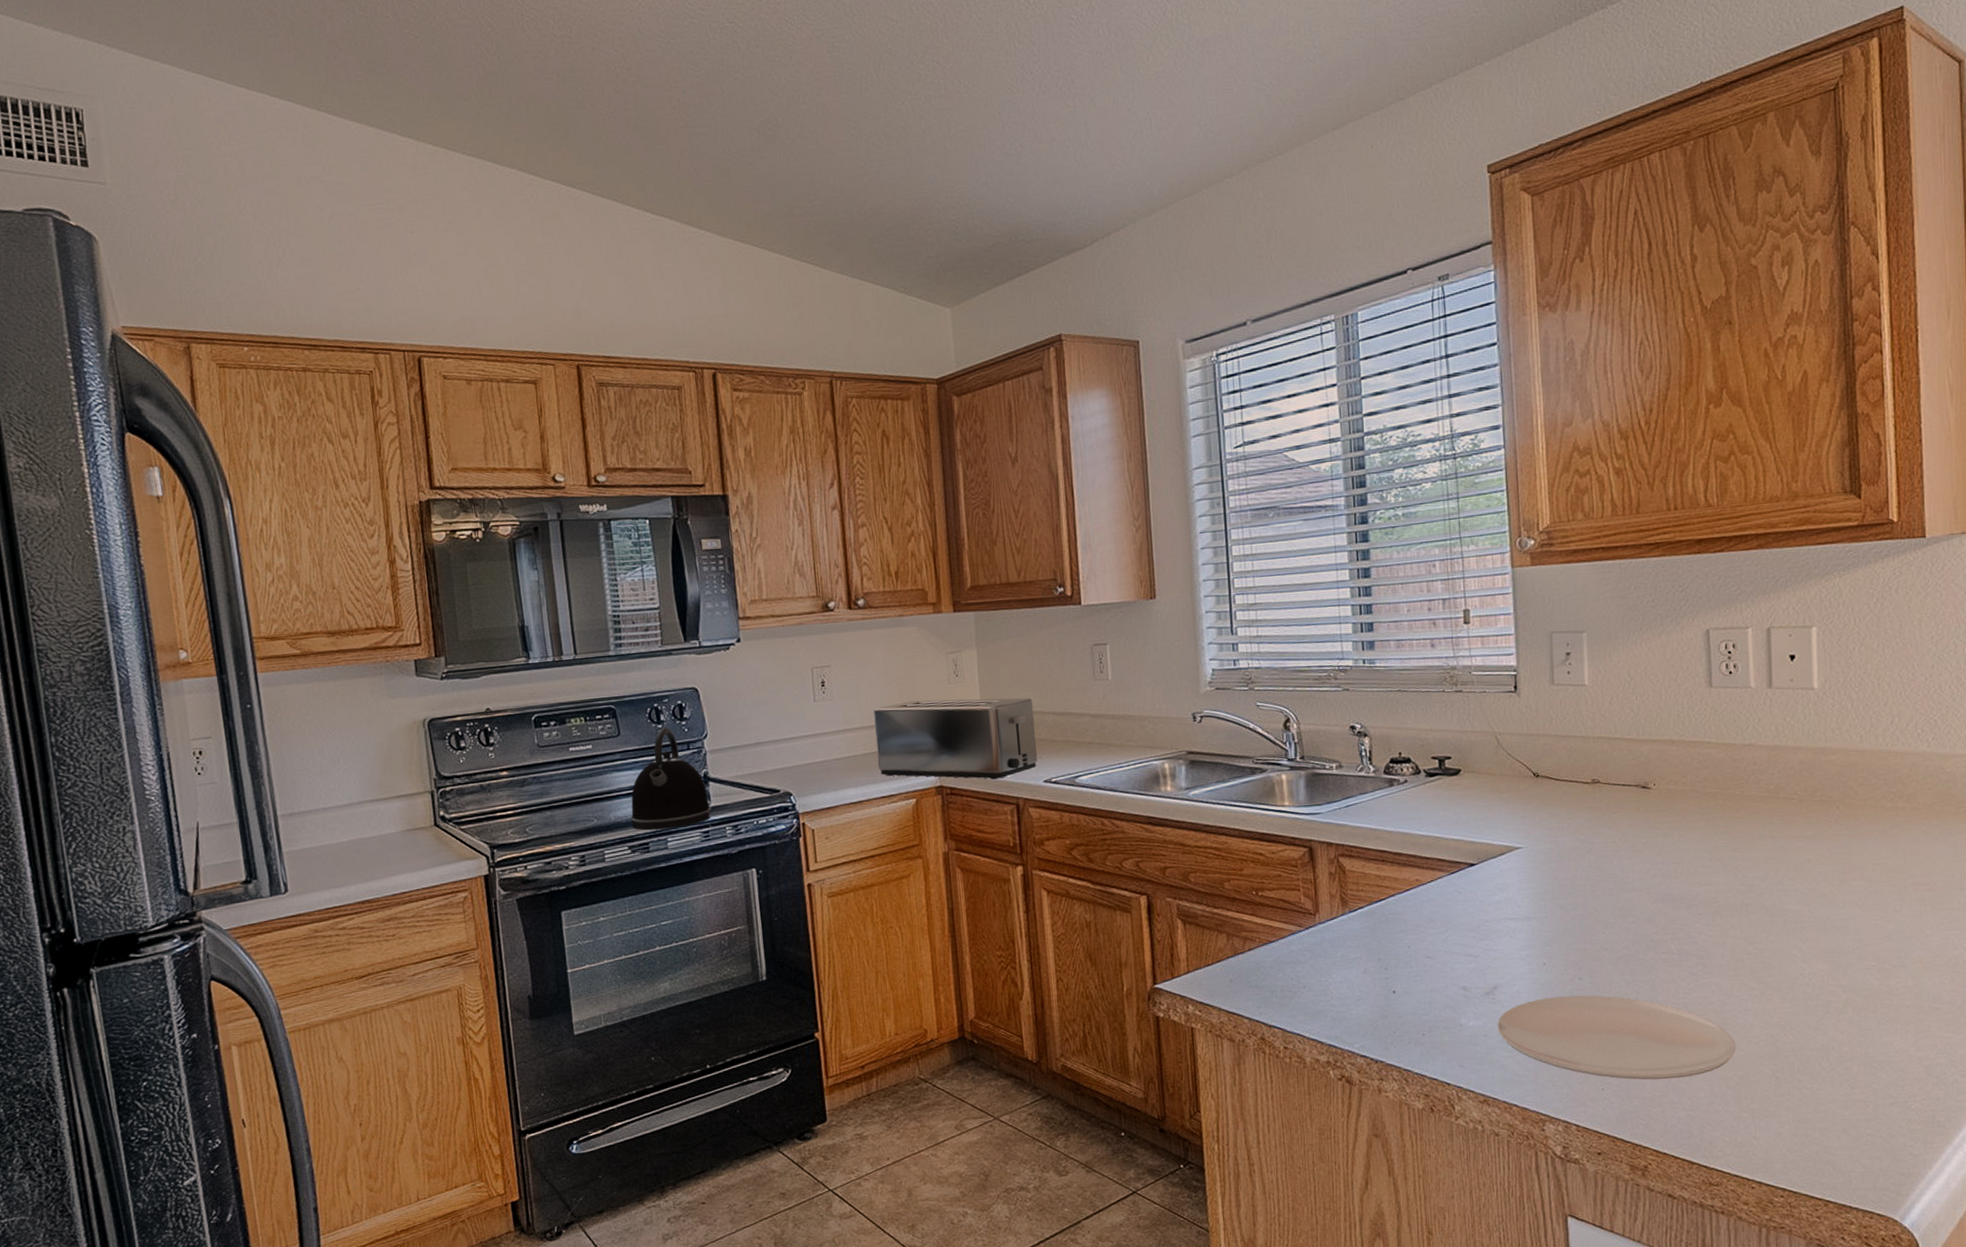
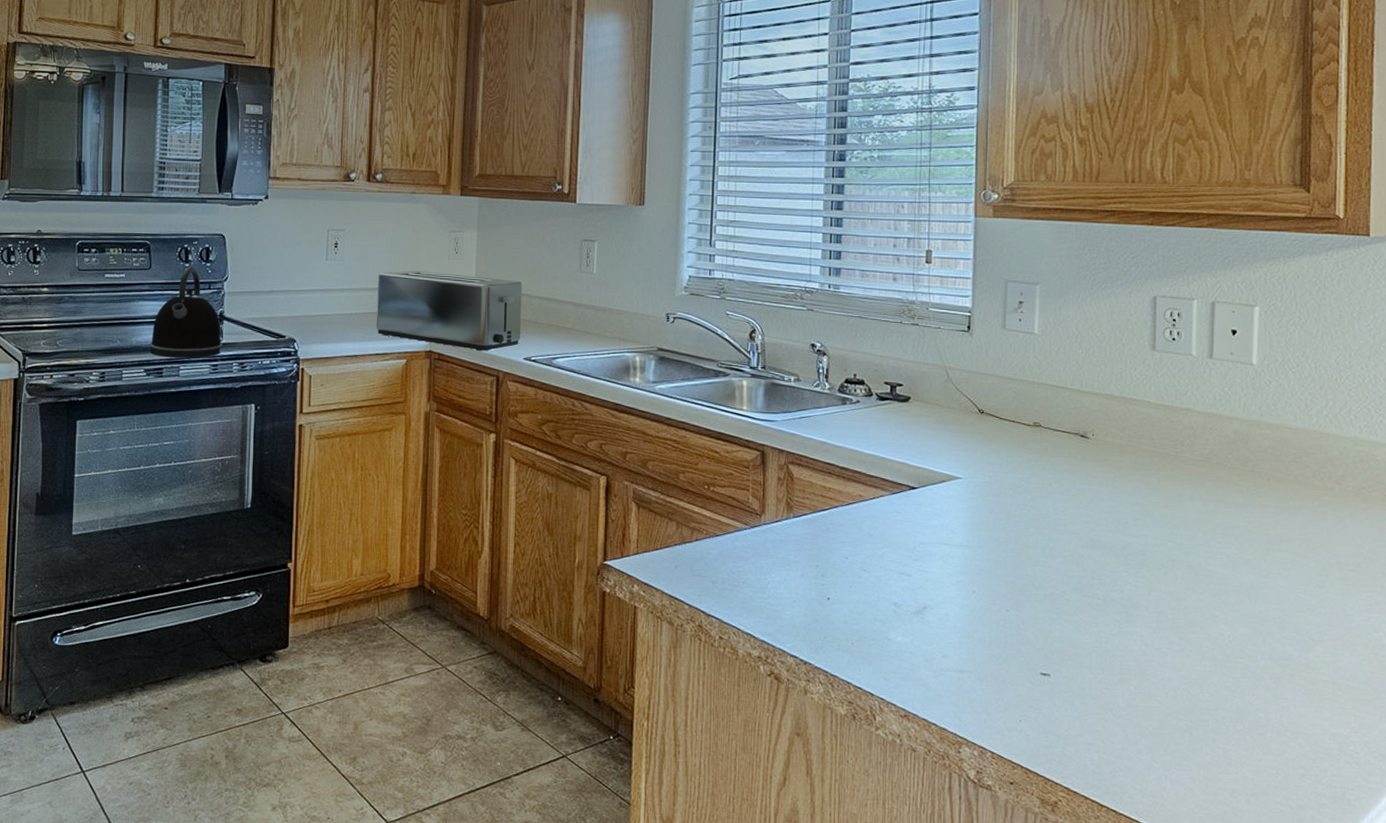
plate: present [1497,995,1736,1080] -> none [923,624,1153,721]

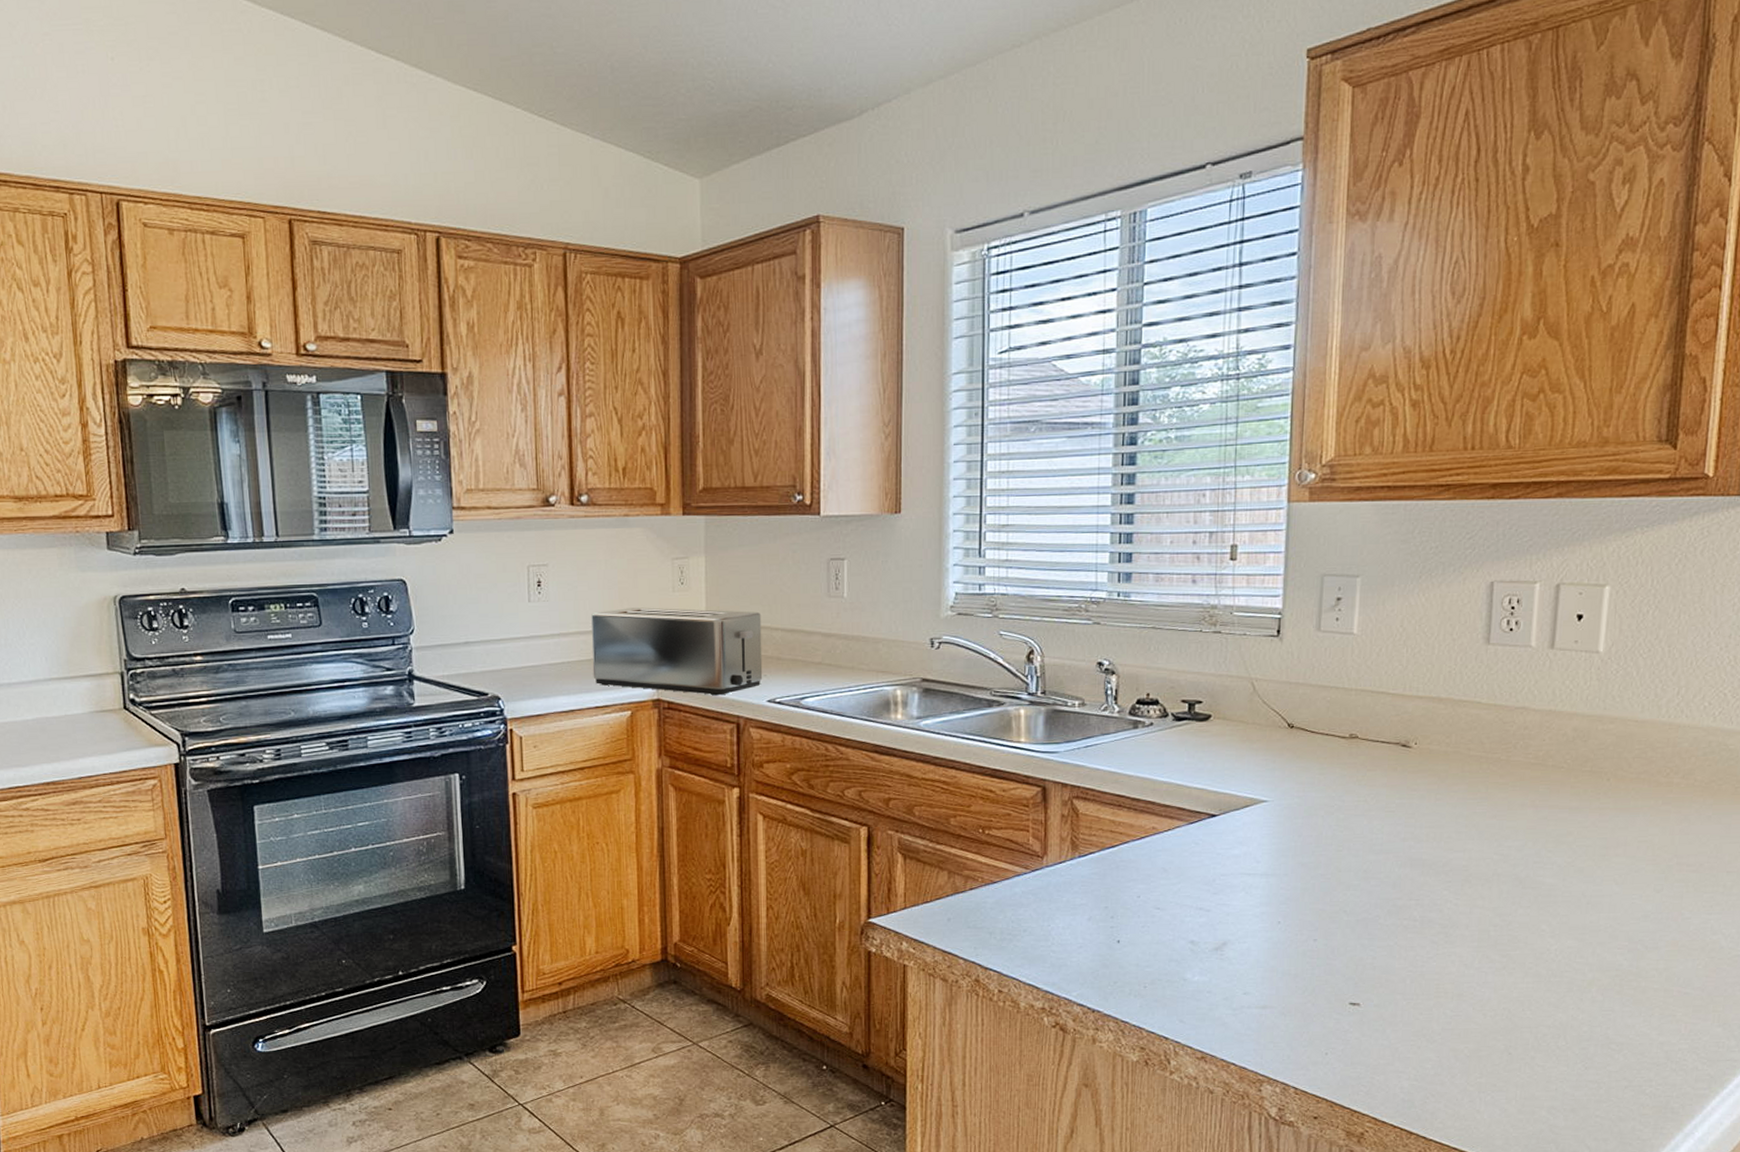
kettle: present [149,266,223,359] -> none [328,620,415,728]

